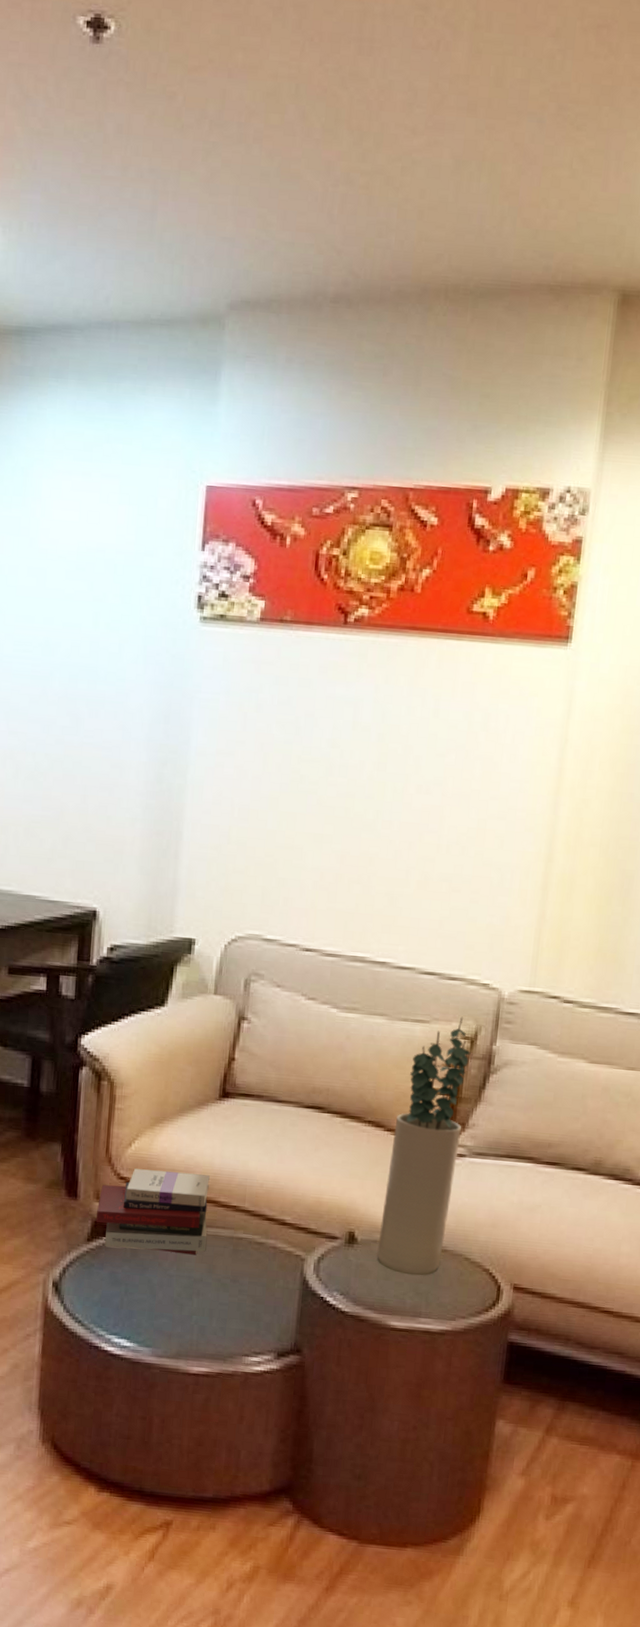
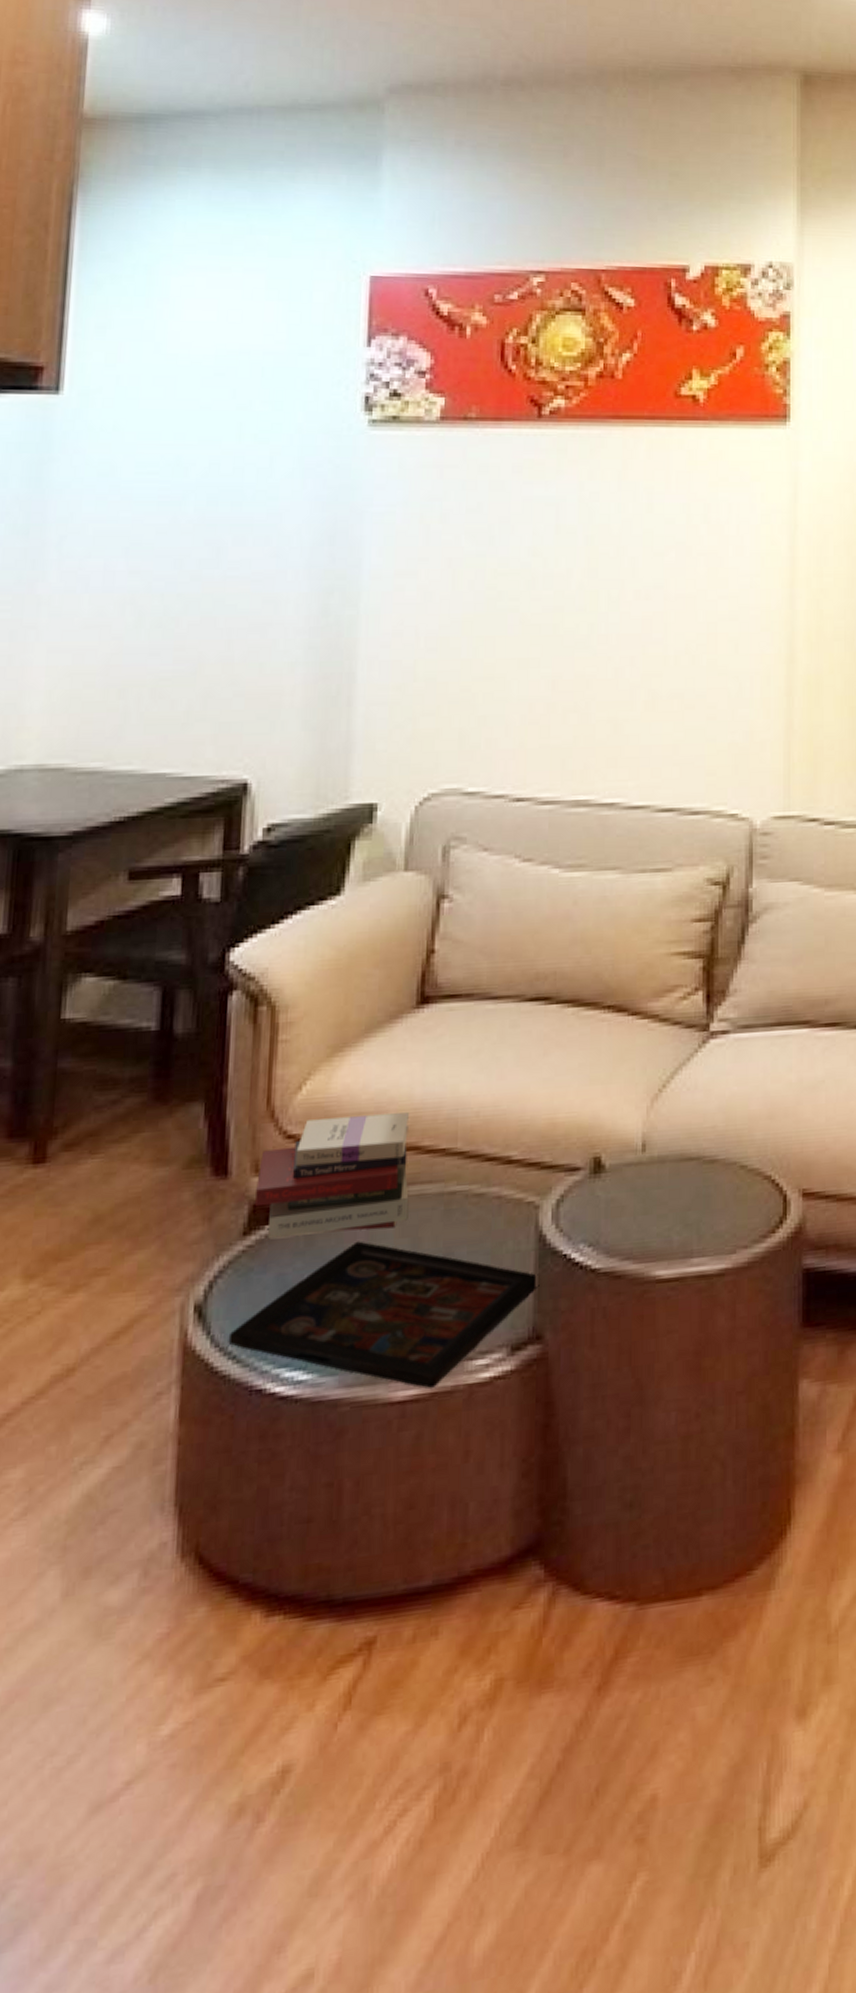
decorative tray: none [75,1259,301,1370] -> present [228,1241,540,1389]
vase: present [377,1016,471,1276] -> none [631,857,724,1202]

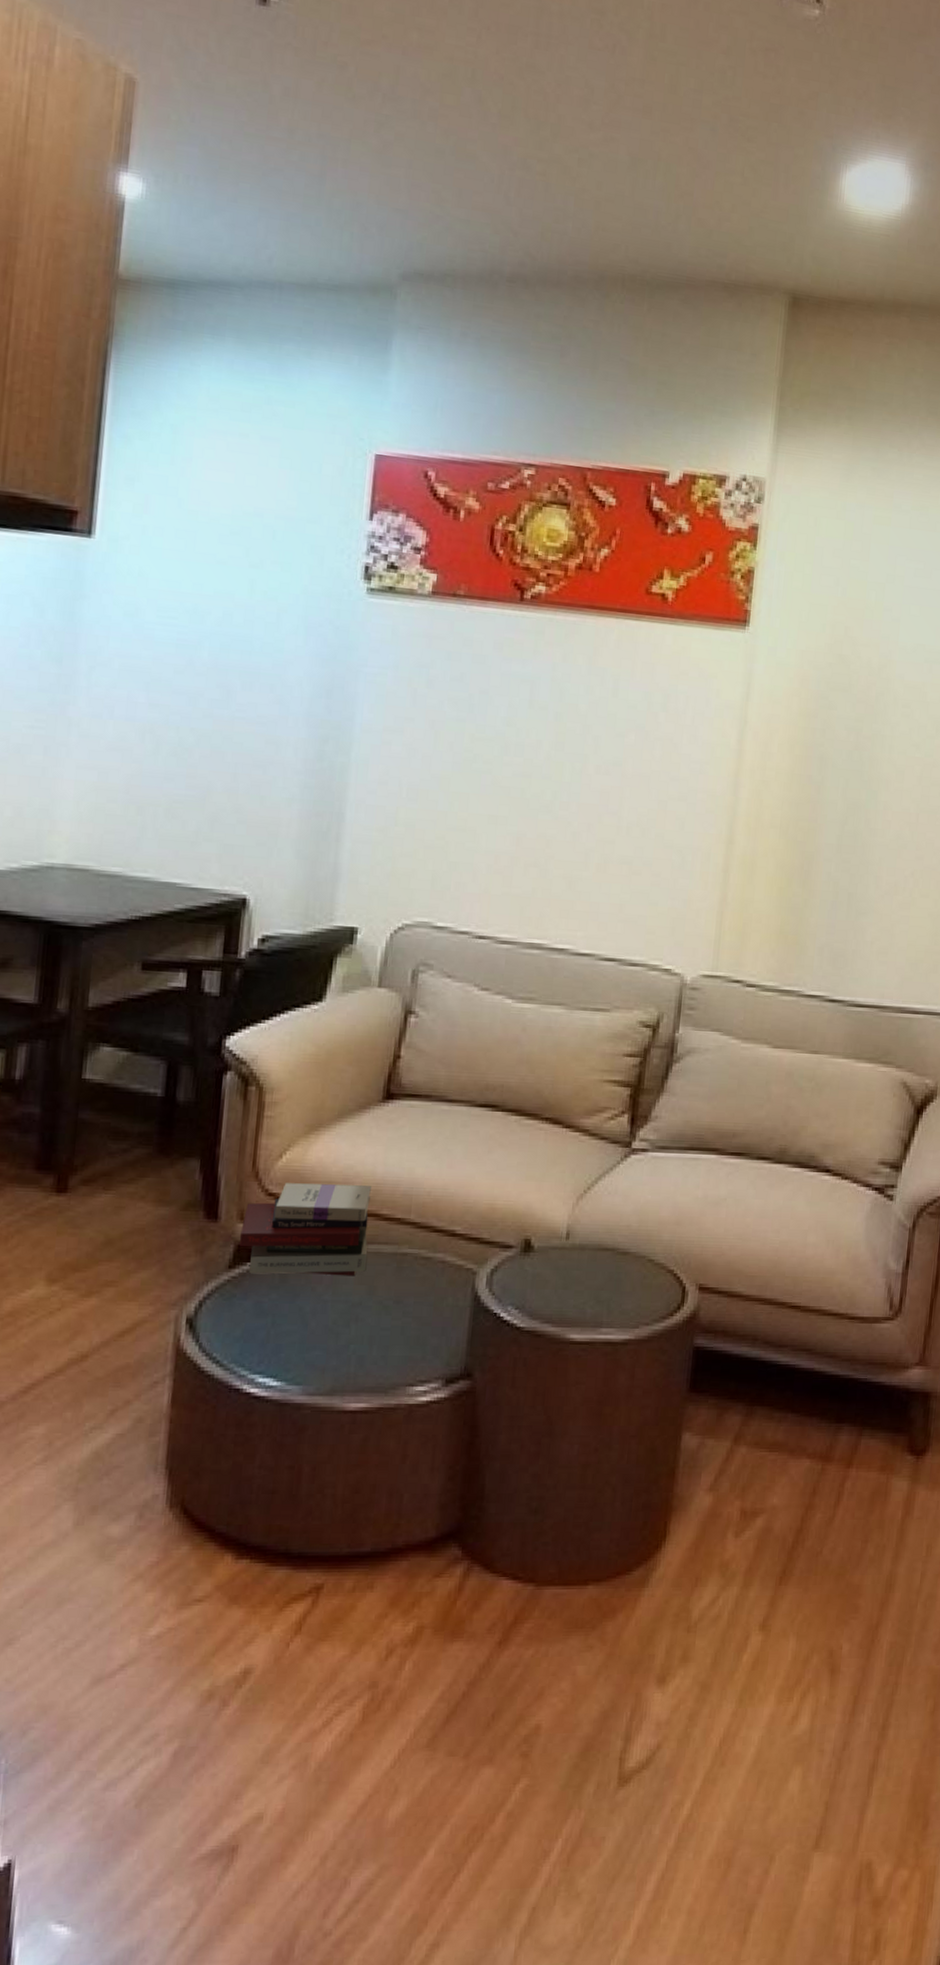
decorative tray: present [228,1241,540,1389] -> none [213,1283,472,1405]

